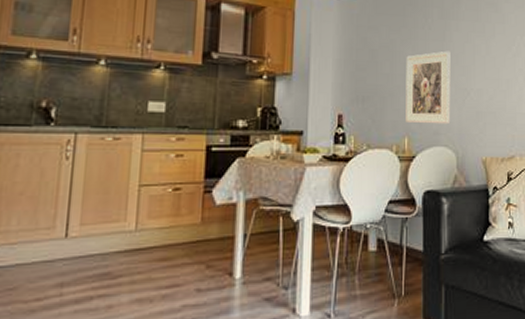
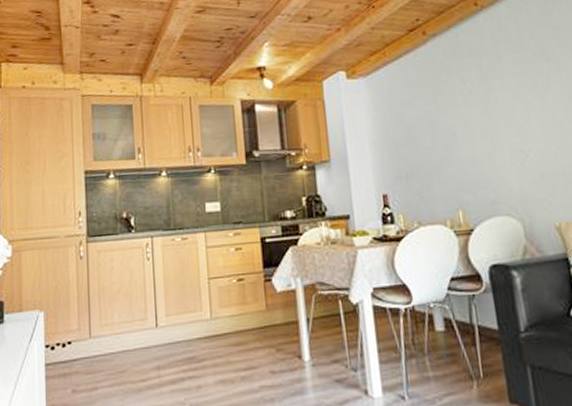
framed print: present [406,50,451,125] -> none [447,112,510,194]

